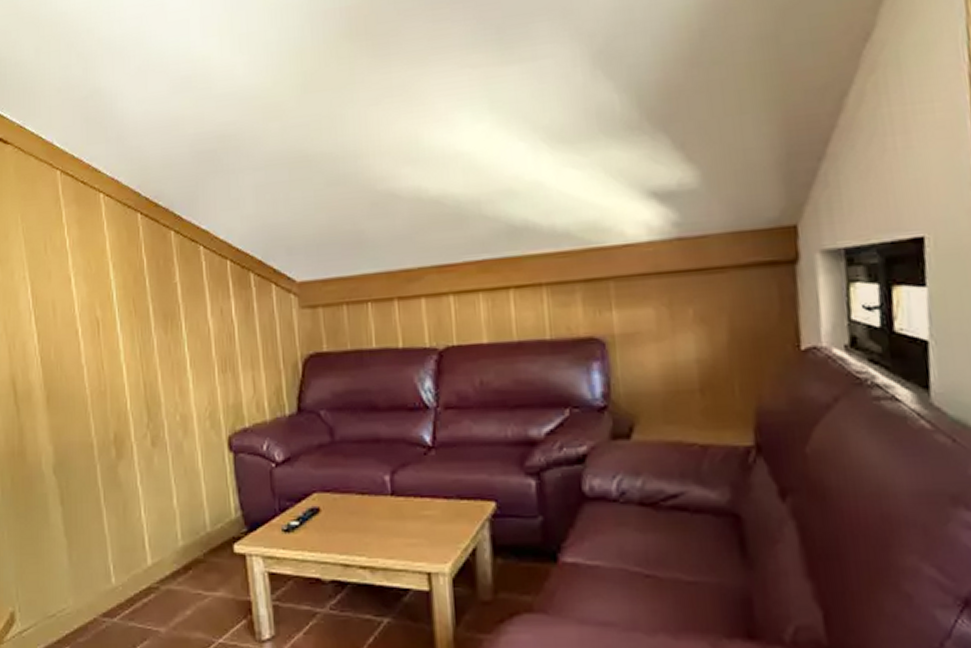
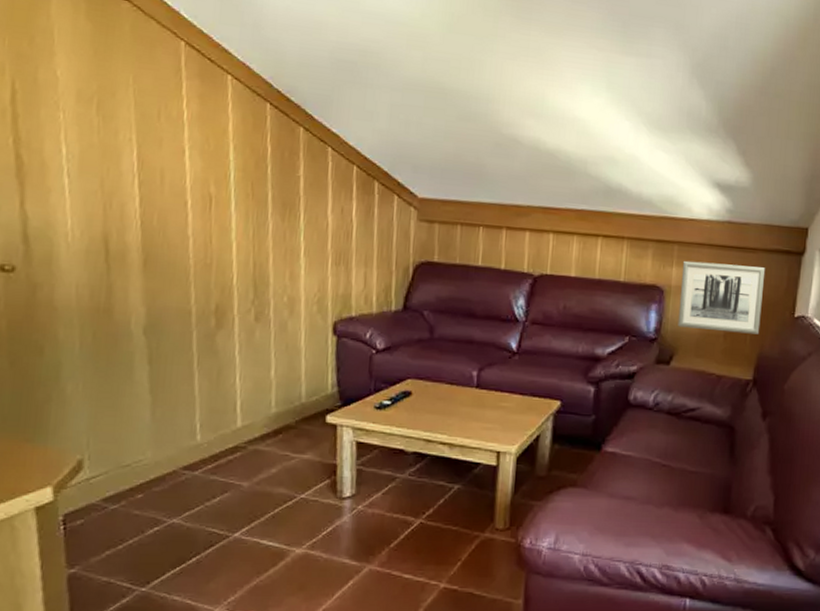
wall art: none [624,290,752,387] -> present [677,260,766,334]

